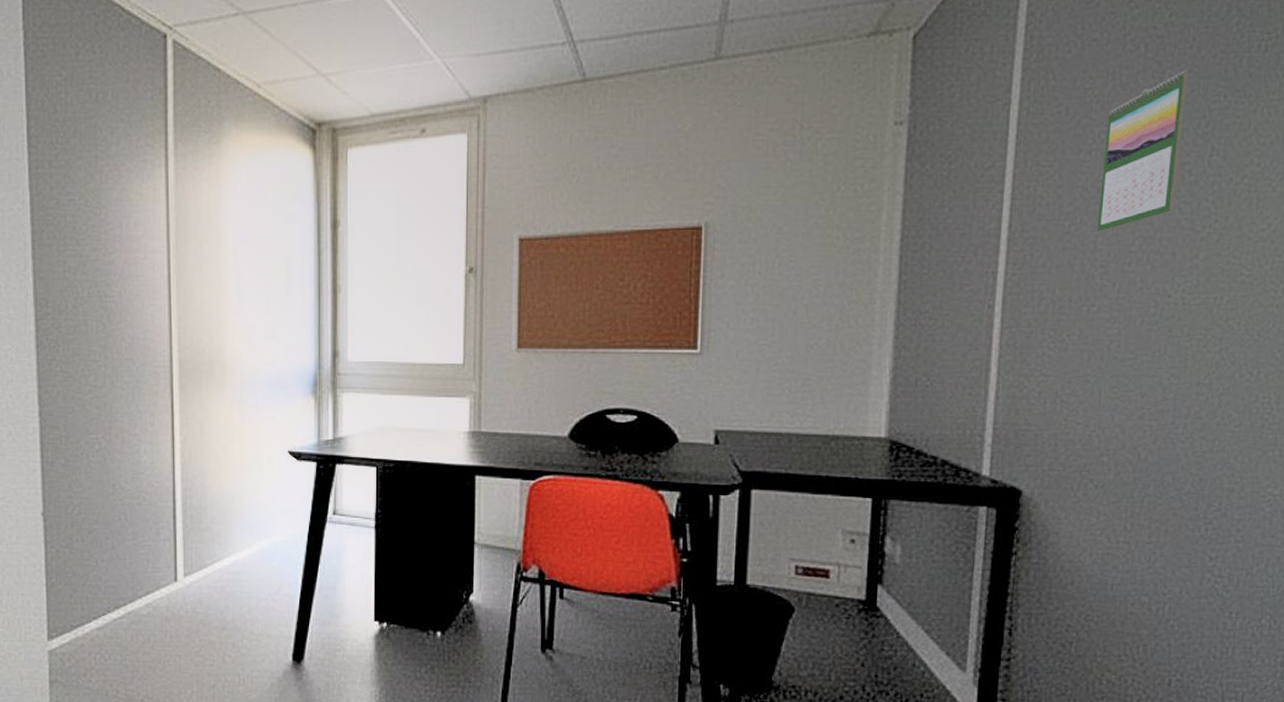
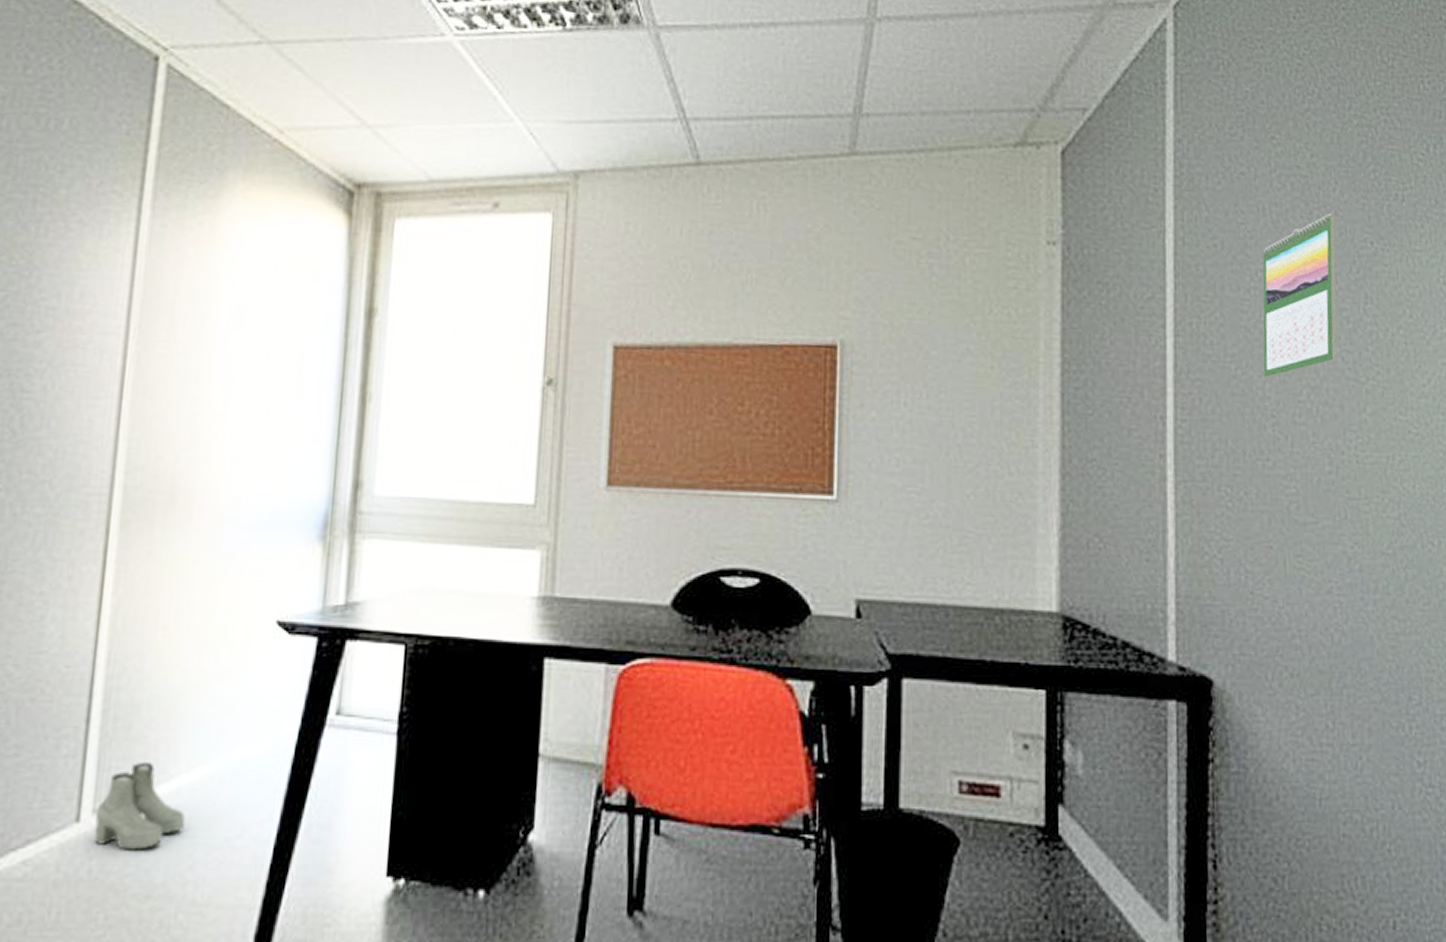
boots: none [186,545,241,600] -> present [94,763,185,851]

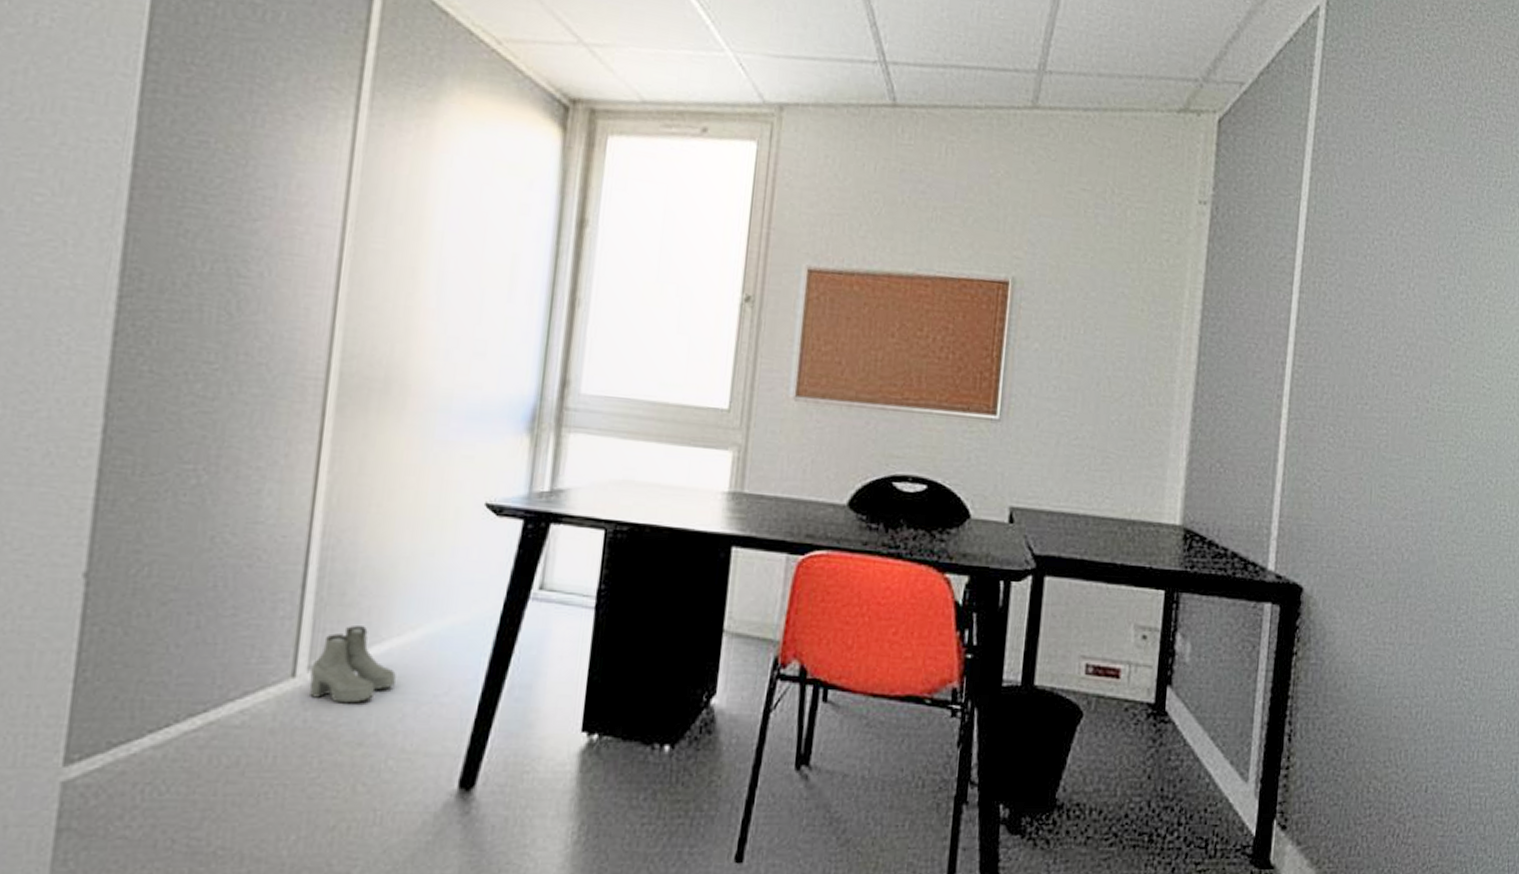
calendar: present [1262,213,1338,378] -> none [1370,193,1444,334]

